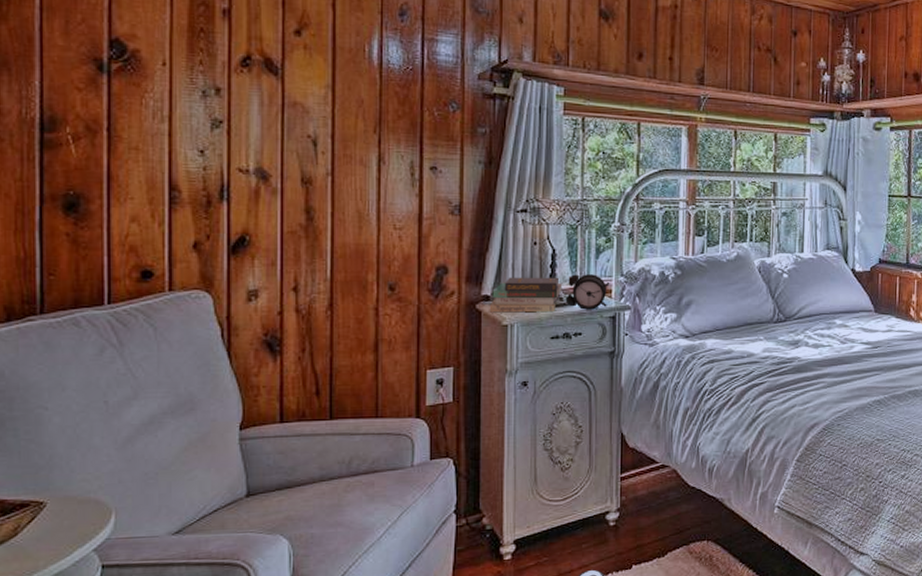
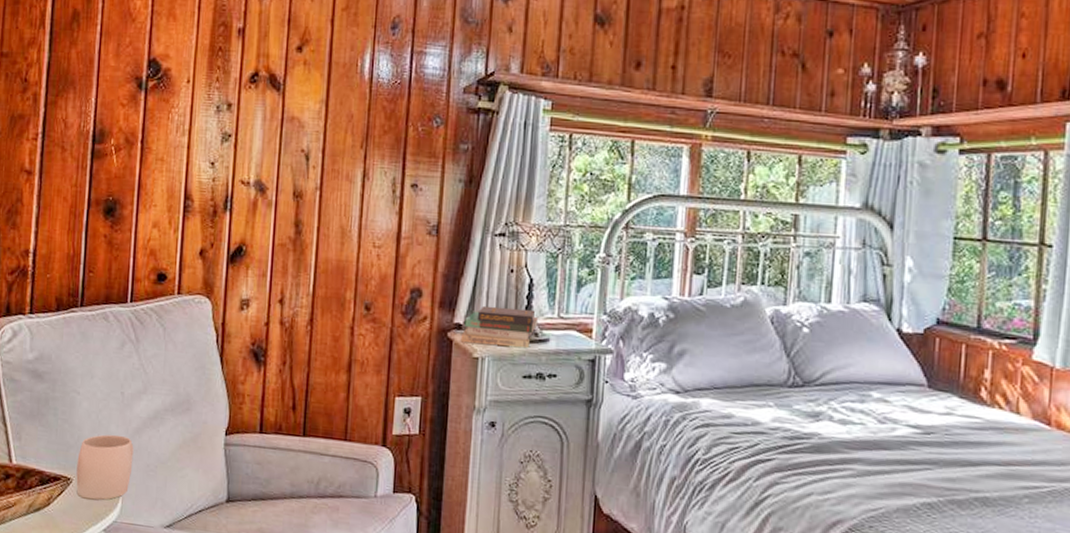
mug: none [51,447,126,522] -> present [76,434,134,501]
alarm clock: present [565,274,610,310] -> none [540,308,591,350]

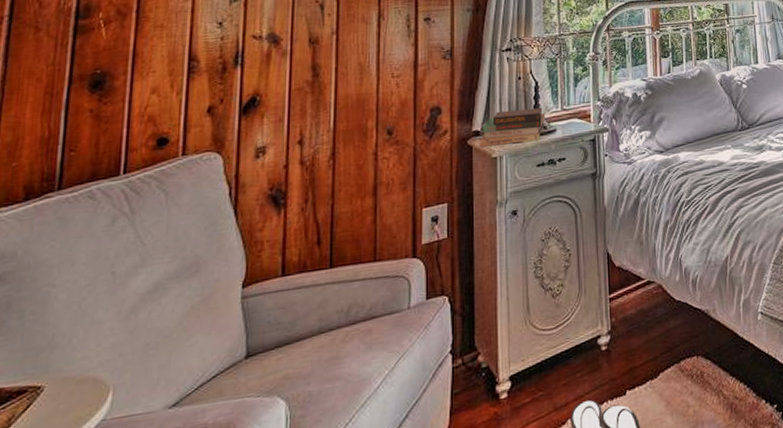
mug: present [76,434,134,501] -> none [49,319,129,406]

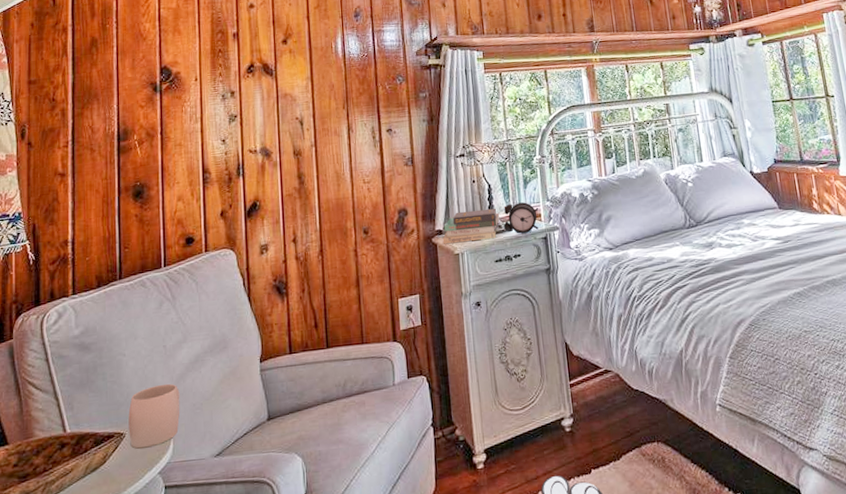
mug: none [49,319,129,406] -> present [128,383,180,450]
alarm clock: none [549,101,589,136] -> present [503,202,539,234]

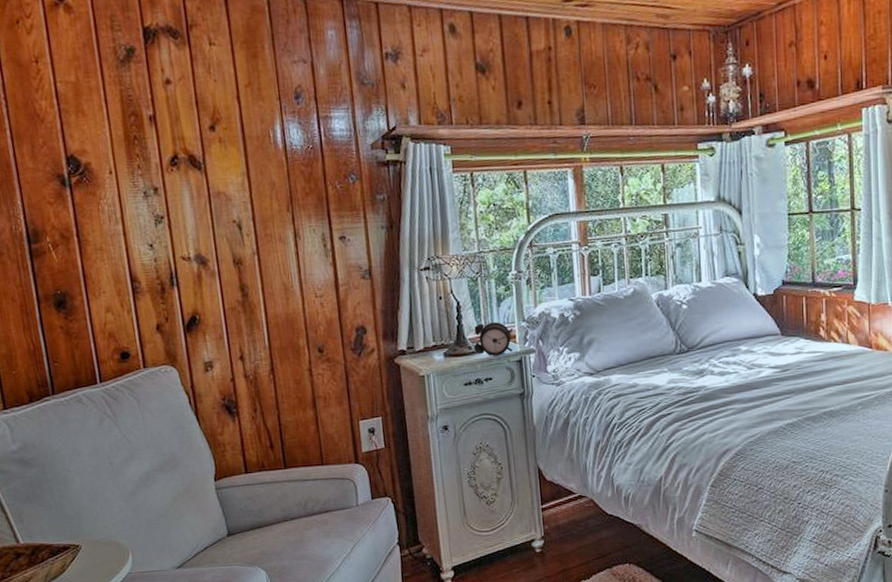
mug: present [128,383,180,450] -> none [81,499,136,561]
books: present [442,208,500,244] -> none [406,327,470,366]

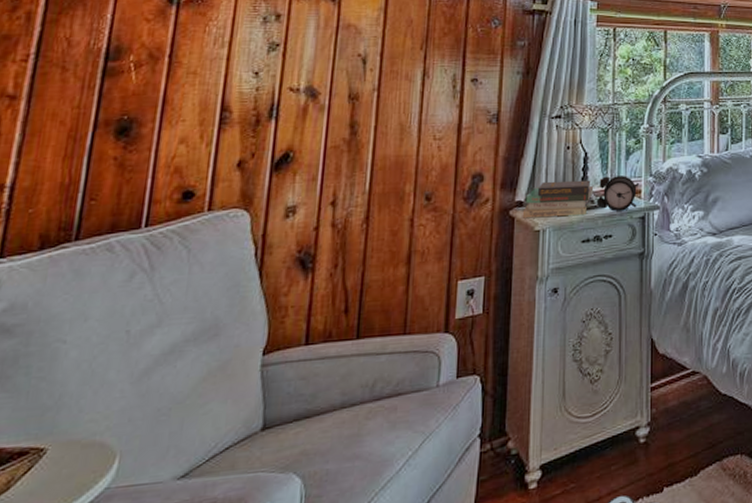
books: none [406,327,470,366] -> present [522,180,594,219]

